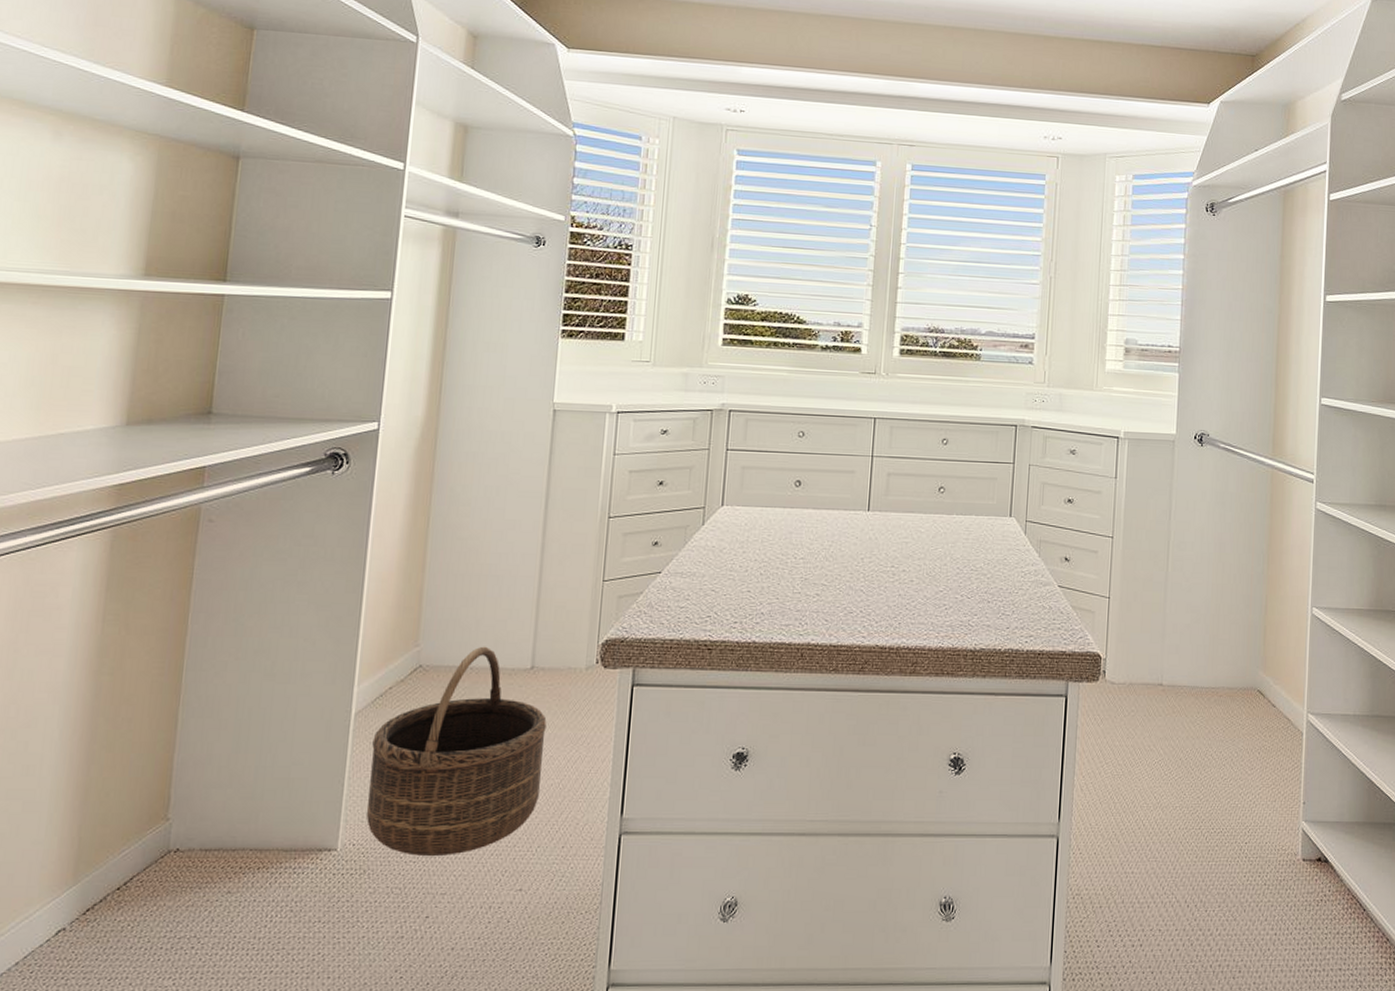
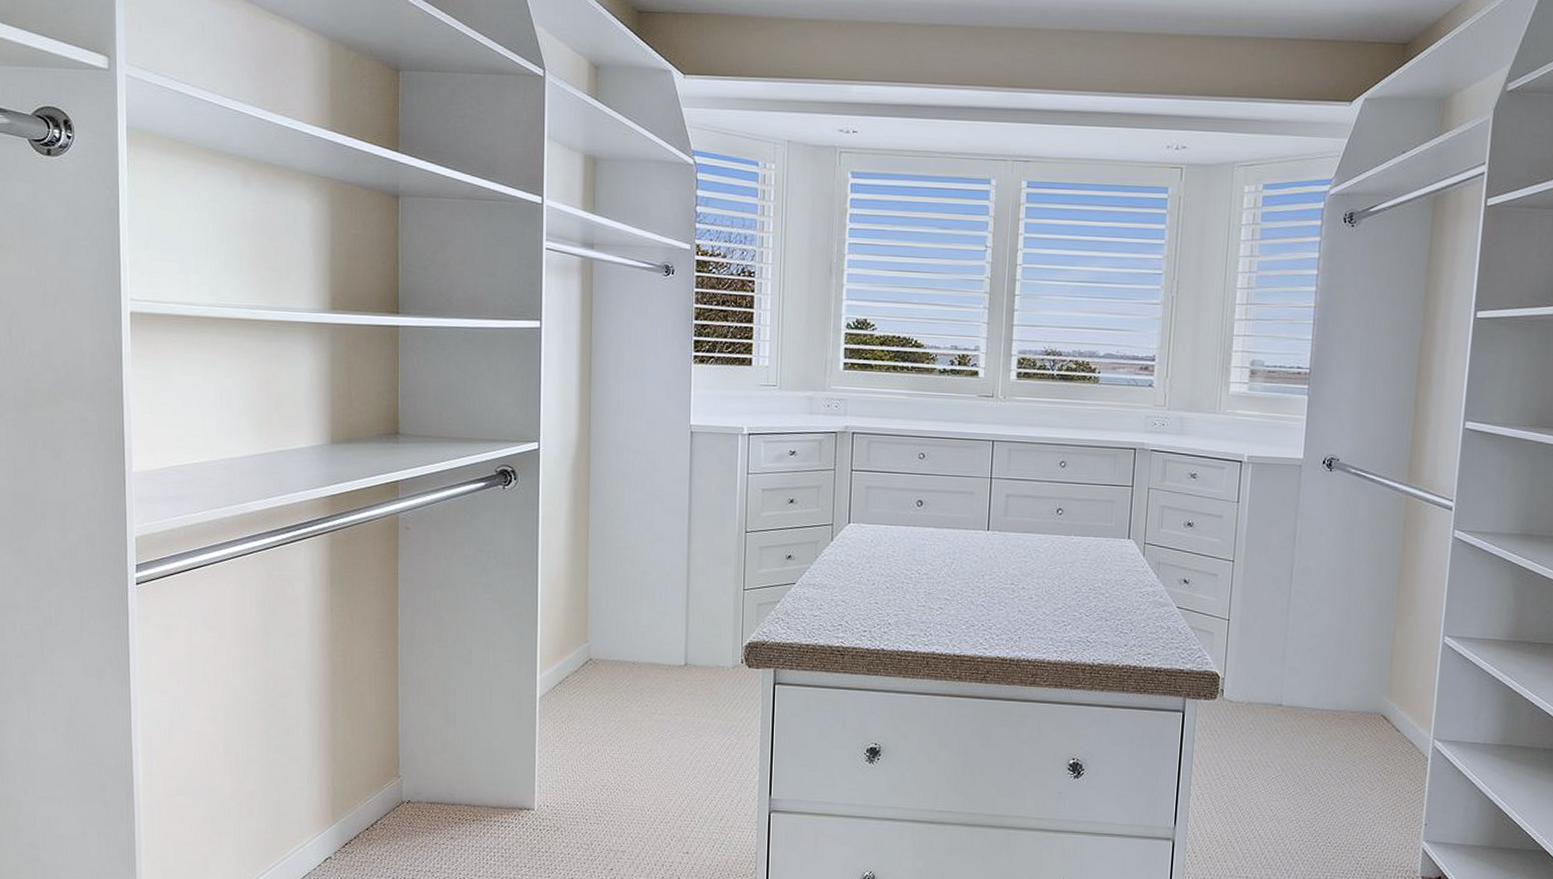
basket: present [367,646,547,856] -> none [556,644,701,820]

